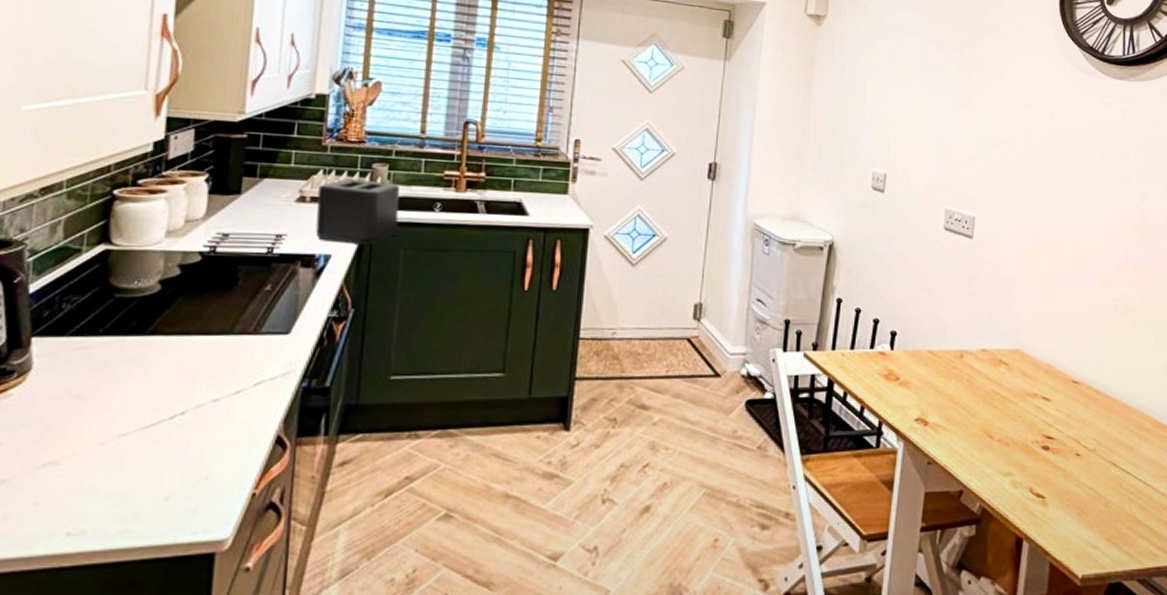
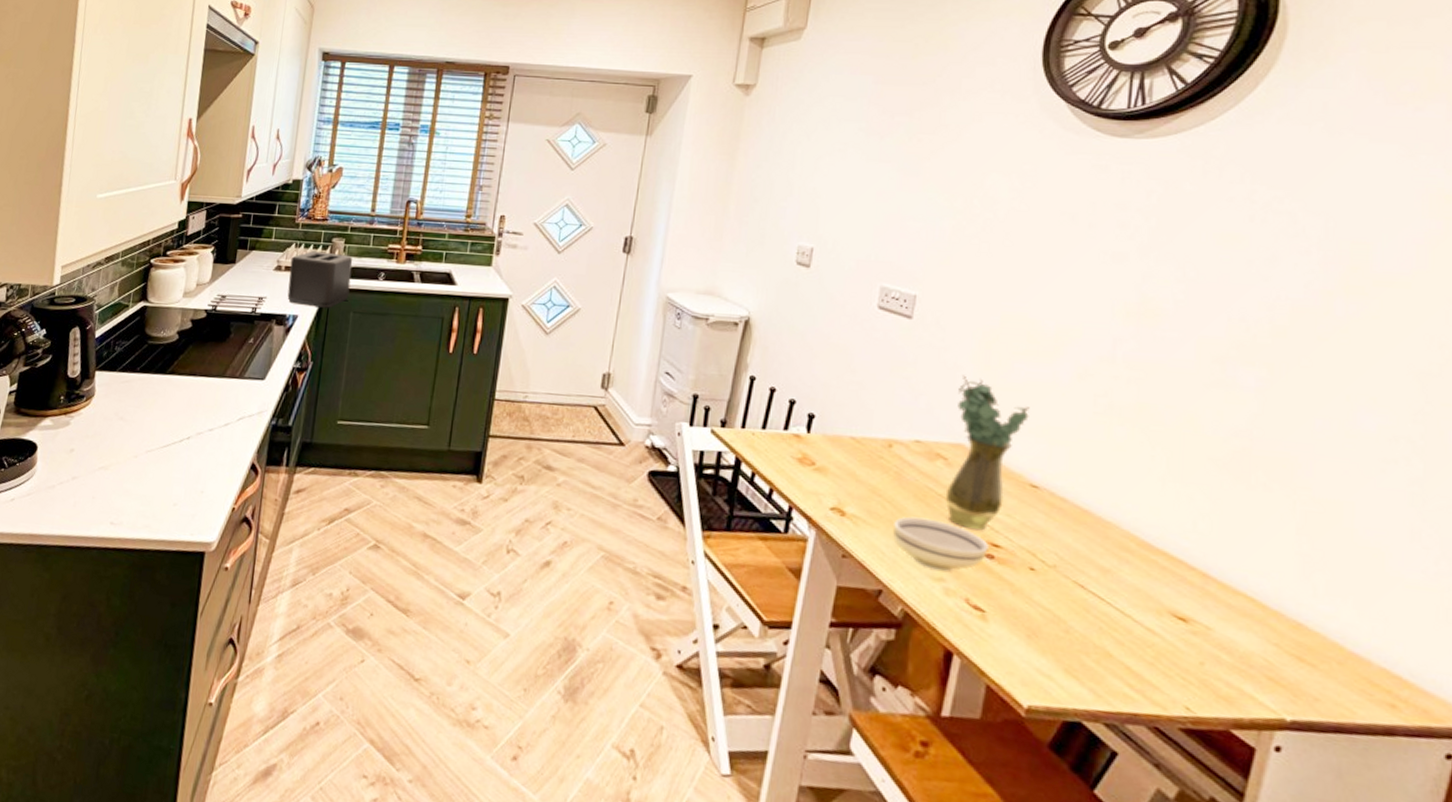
bowl: none [968,419,1044,466] -> present [891,516,989,571]
vase: none [1008,288,1068,426] -> present [944,375,1030,531]

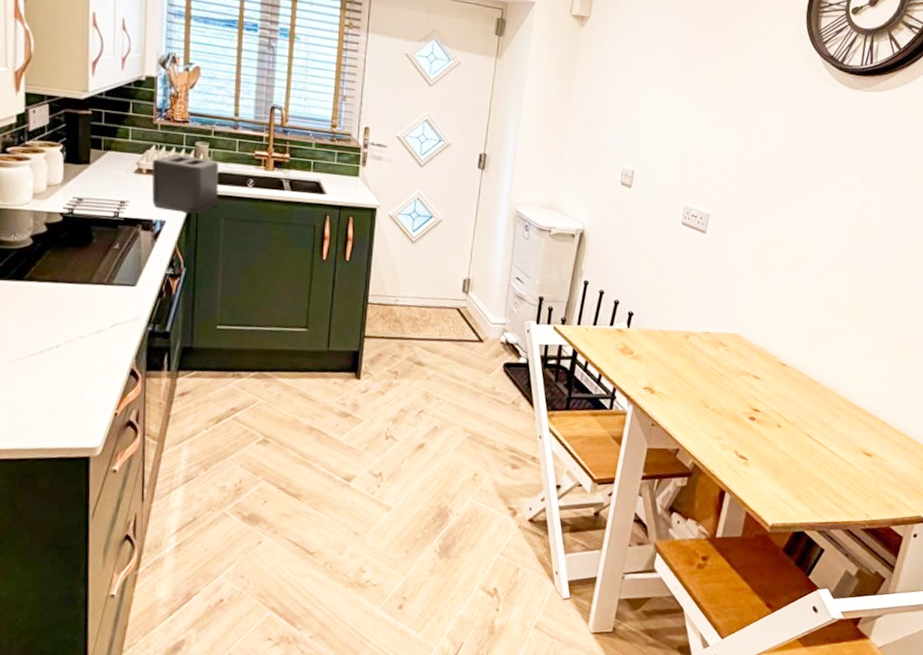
bowl: present [891,516,989,571] -> none [687,391,752,431]
vase: present [944,375,1030,531] -> none [724,279,783,400]

